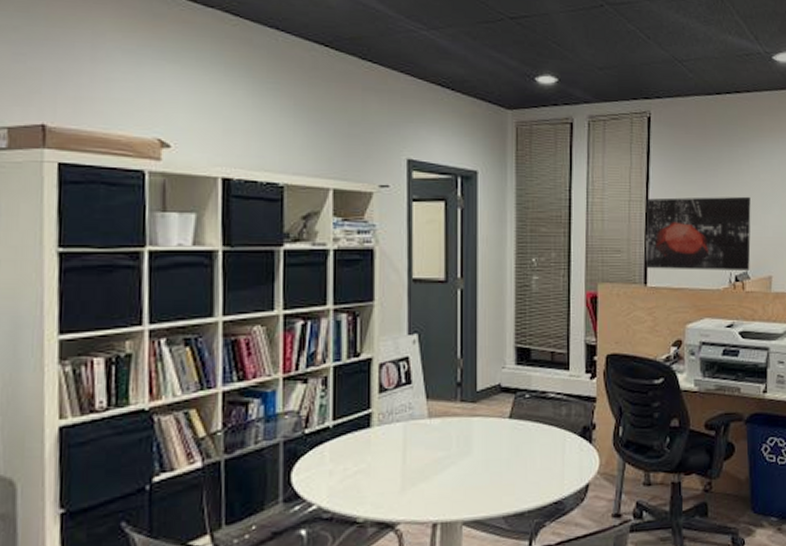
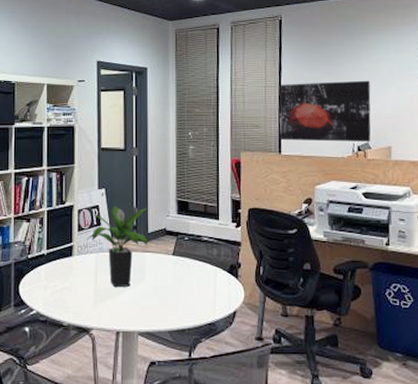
potted plant: none [392,357,478,466] -> present [87,206,149,288]

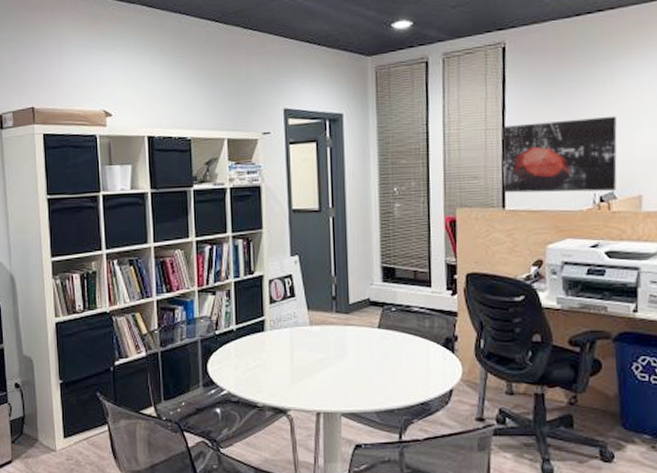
potted plant: present [87,206,149,288] -> none [280,274,351,365]

